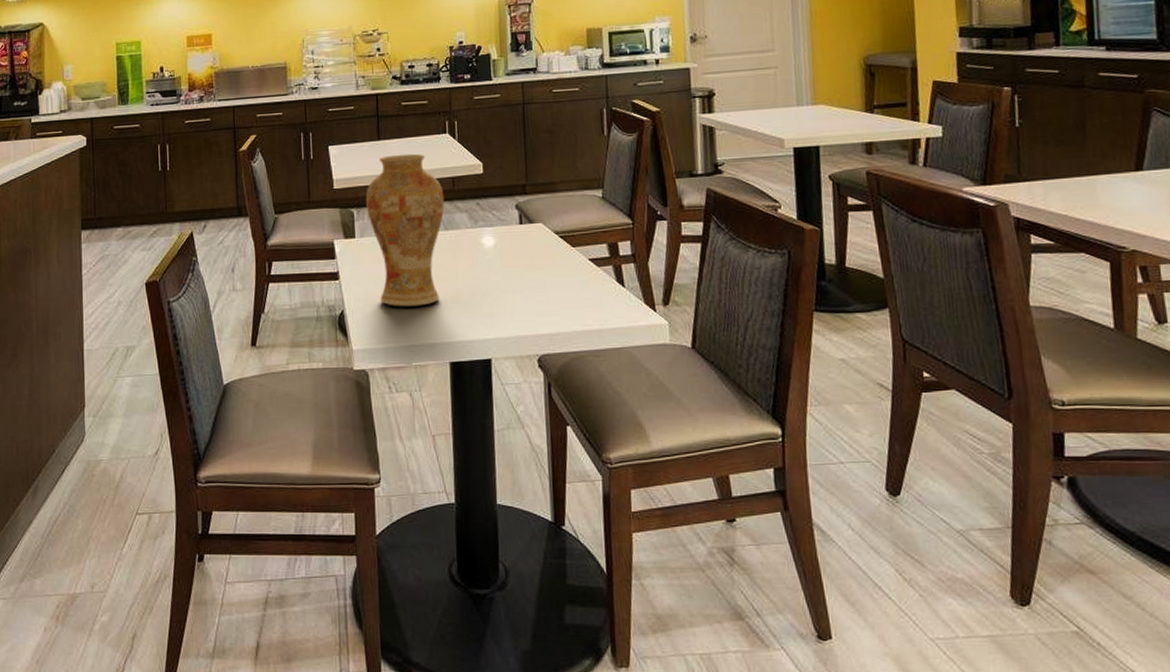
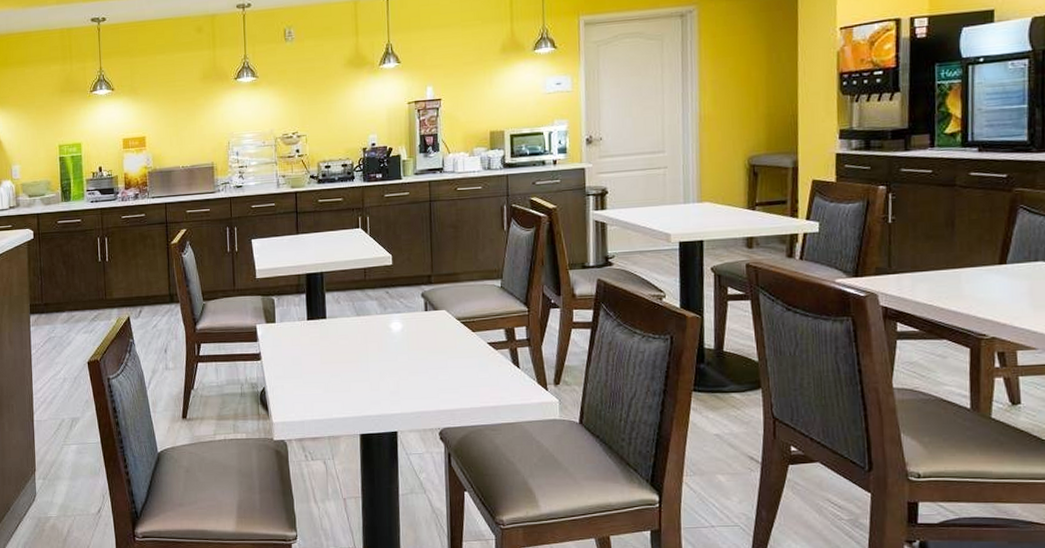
vase: present [365,153,445,307] -> none [285,246,357,385]

